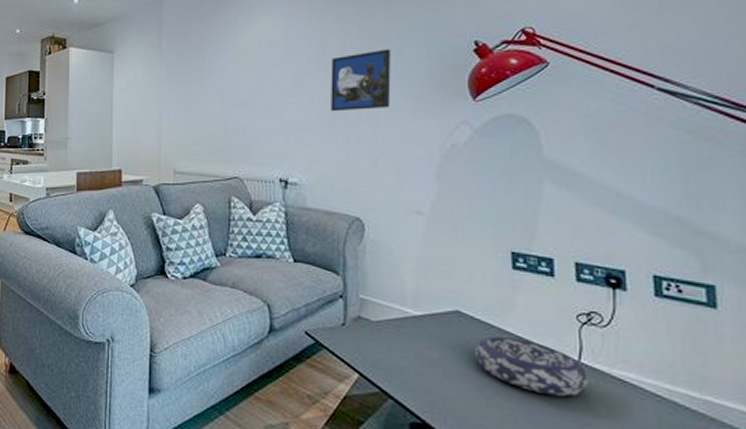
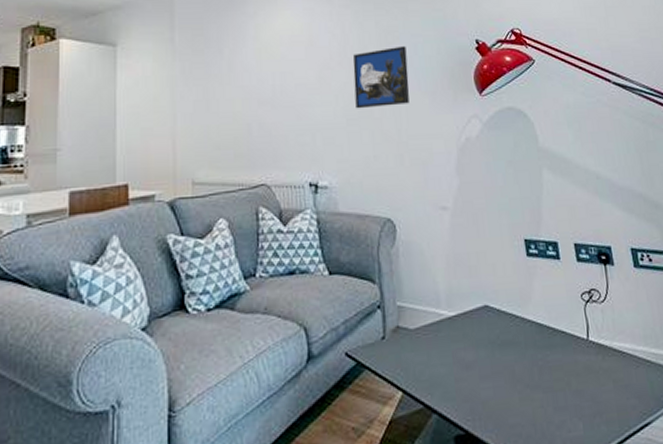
decorative bowl: present [475,336,589,397] -> none [504,325,598,379]

